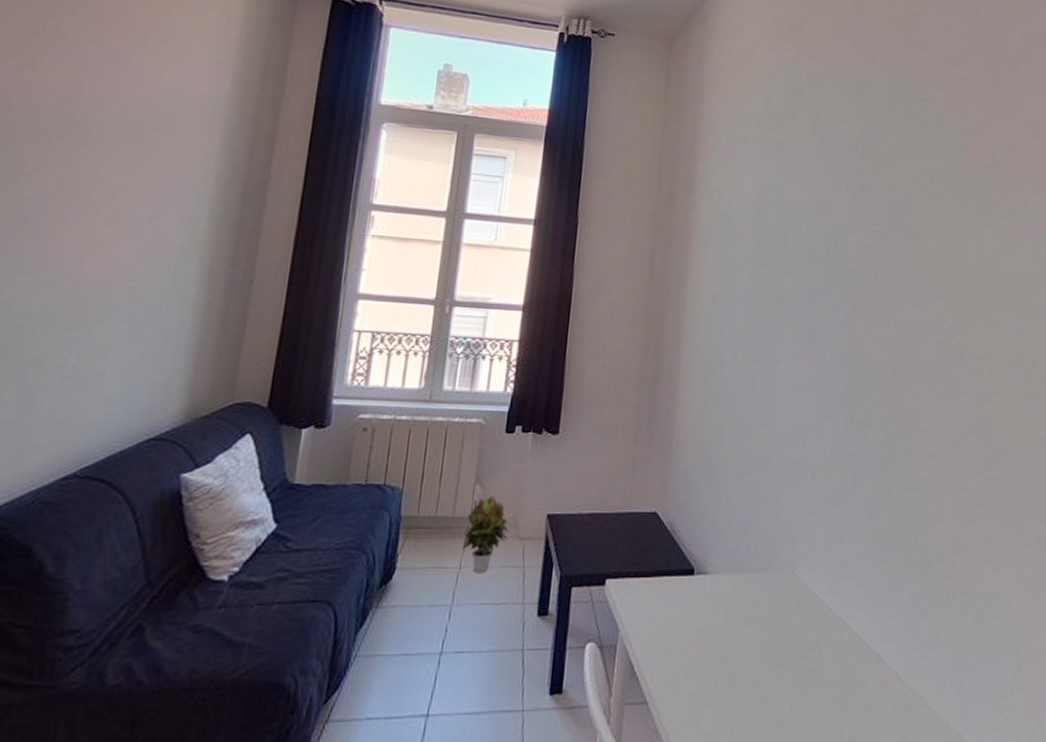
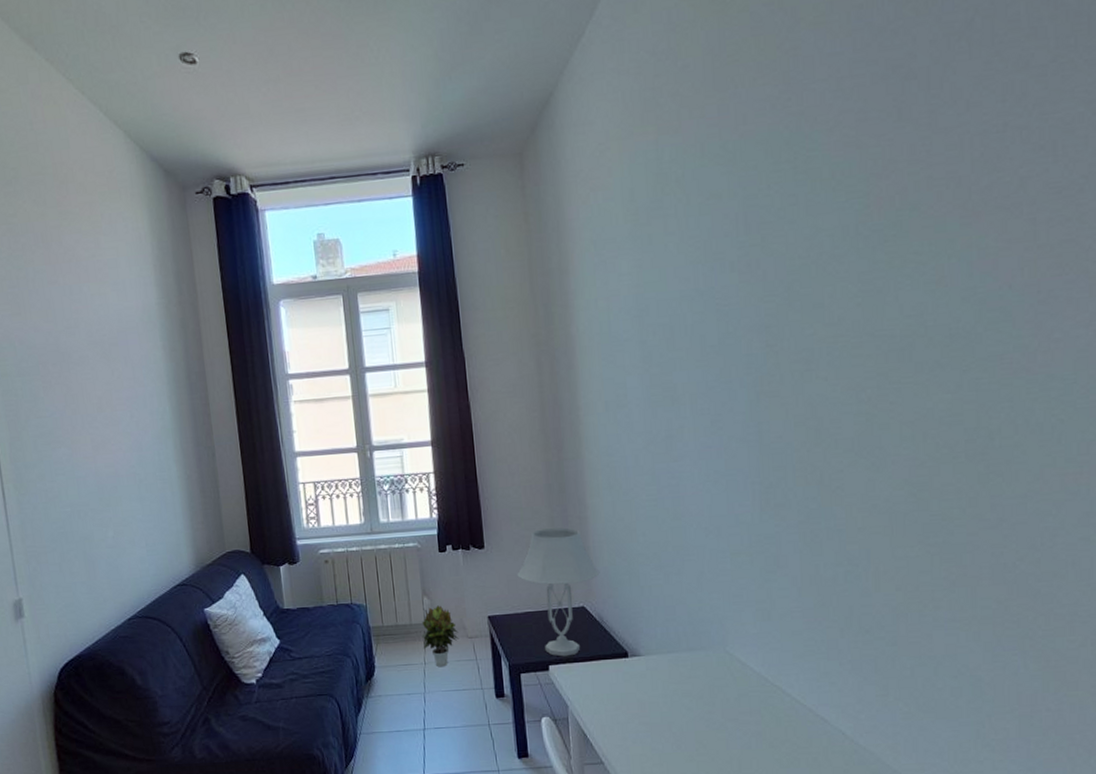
table lamp: none [589,419,680,570] -> present [517,527,600,657]

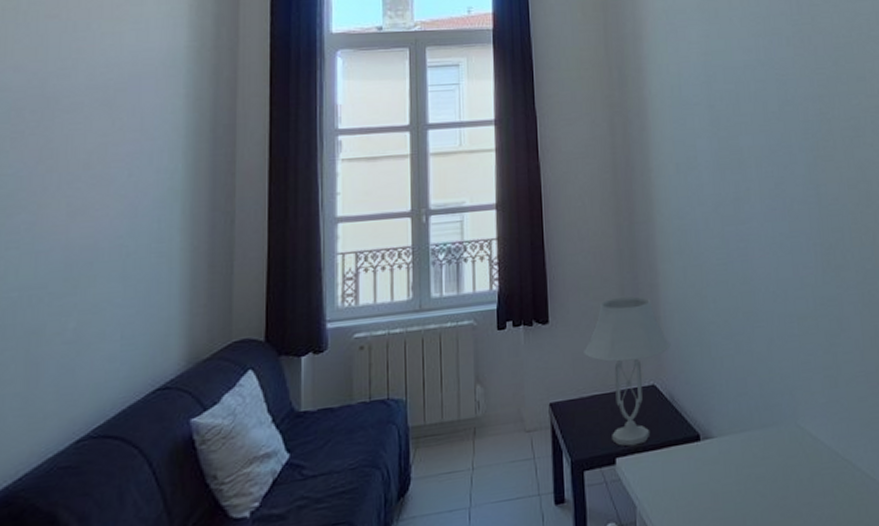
potted plant: present [421,605,459,668] -> none [471,394,515,472]

